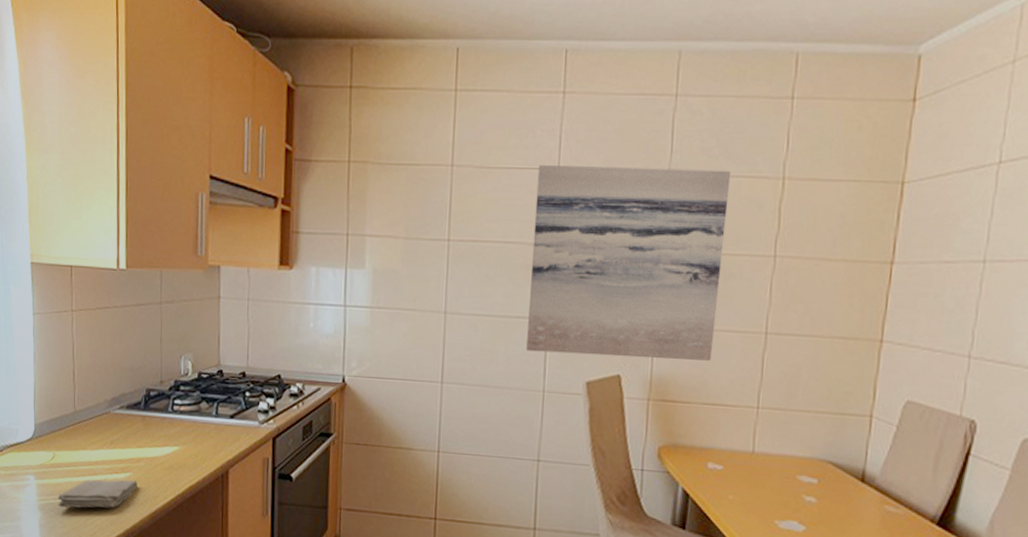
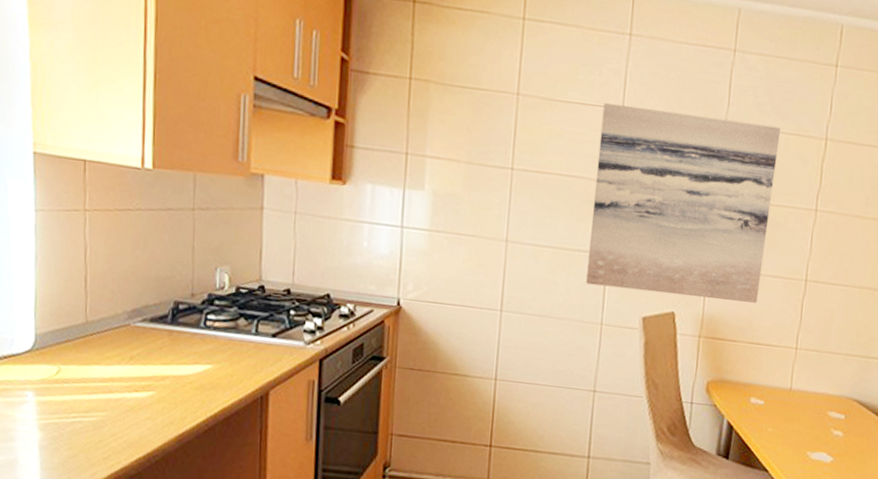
washcloth: present [58,479,137,508] -> none [63,398,162,429]

